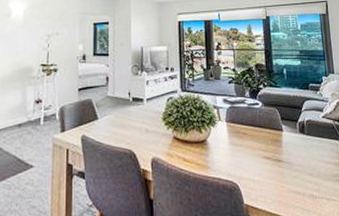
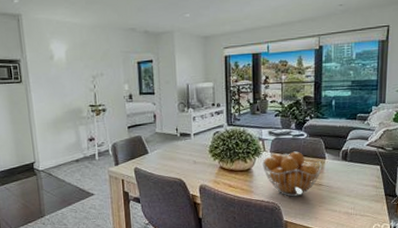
fruit basket: none [217,121,280,175] -> present [261,151,322,197]

